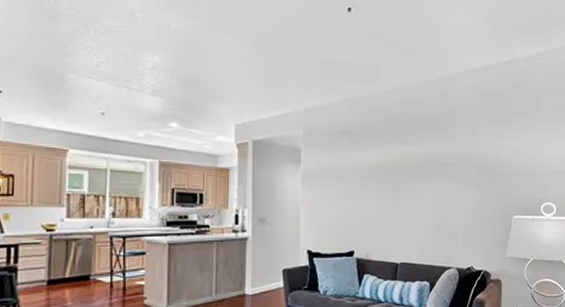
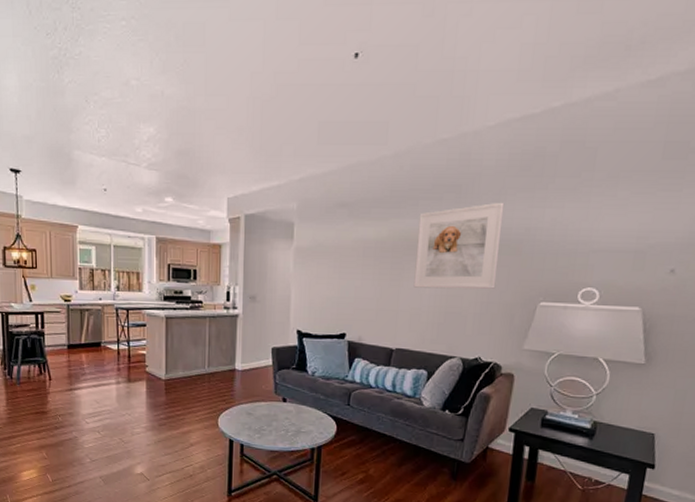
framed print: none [411,133,478,207] -> present [413,202,505,290]

